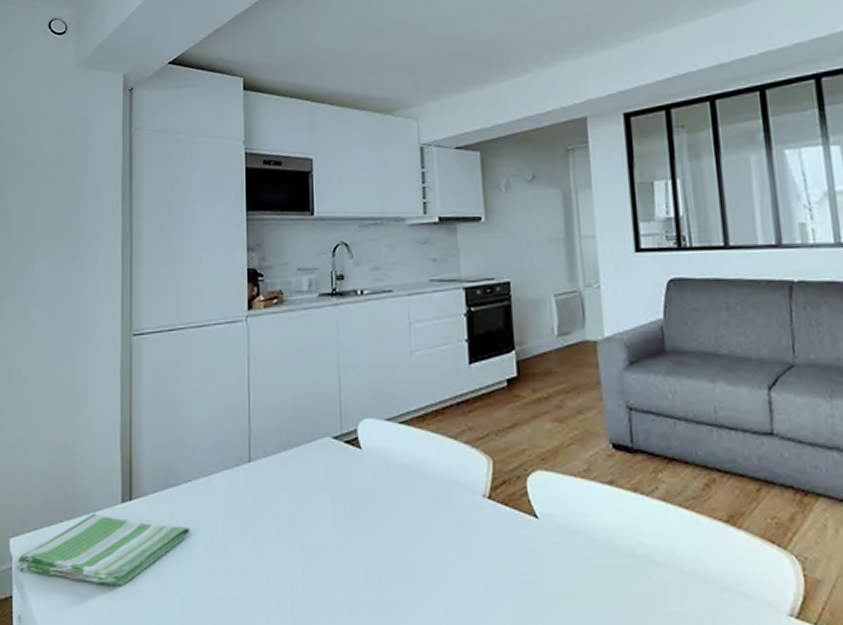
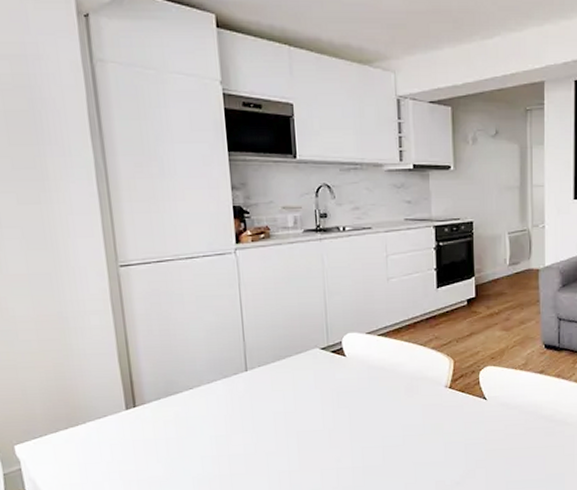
dish towel: present [16,513,190,585] -> none [25,419,195,474]

